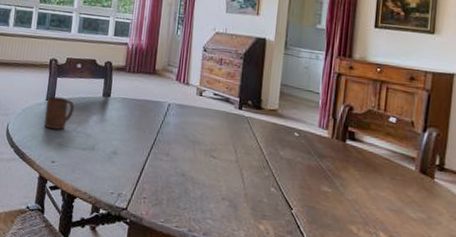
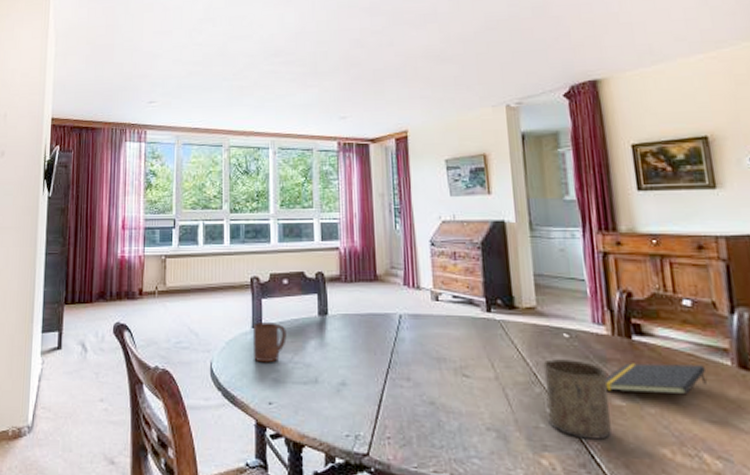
cup: none [270,151,322,215] -> present [543,359,612,440]
notepad: none [319,160,396,189] -> present [605,363,707,395]

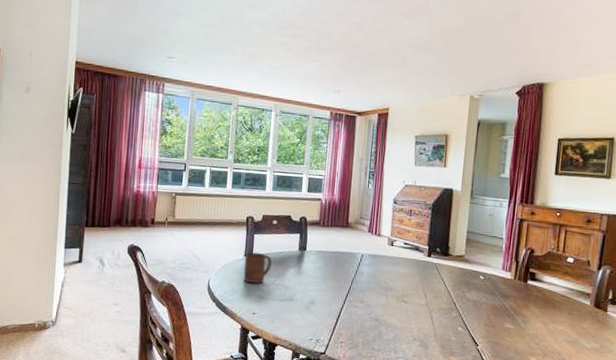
cup: present [543,359,612,440] -> none [458,293,505,350]
notepad: present [605,363,707,395] -> none [502,299,573,323]

